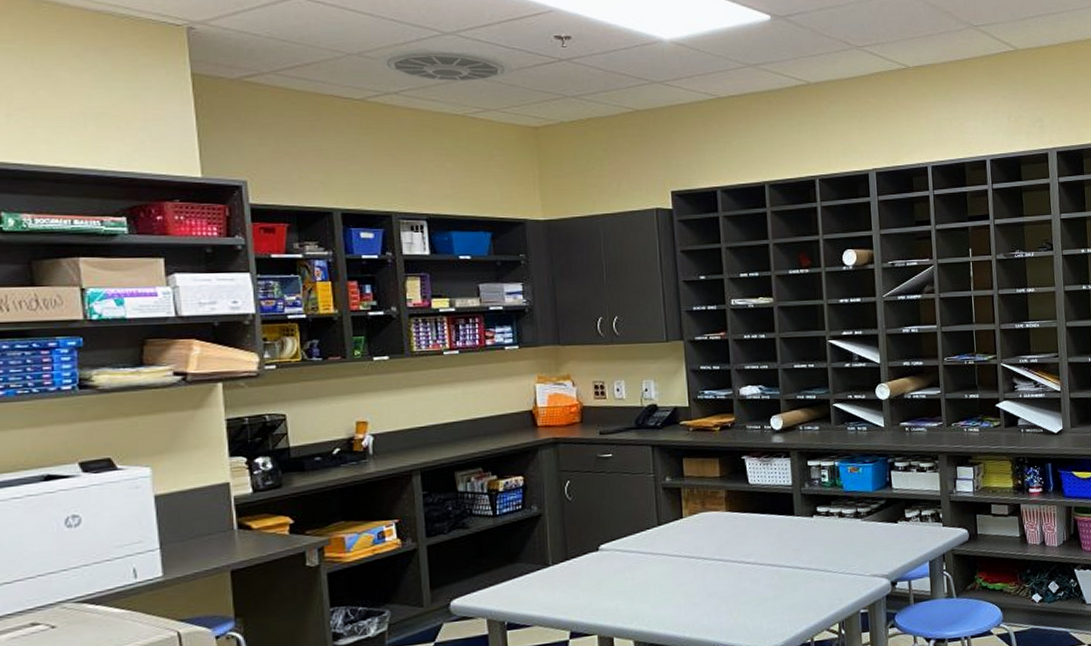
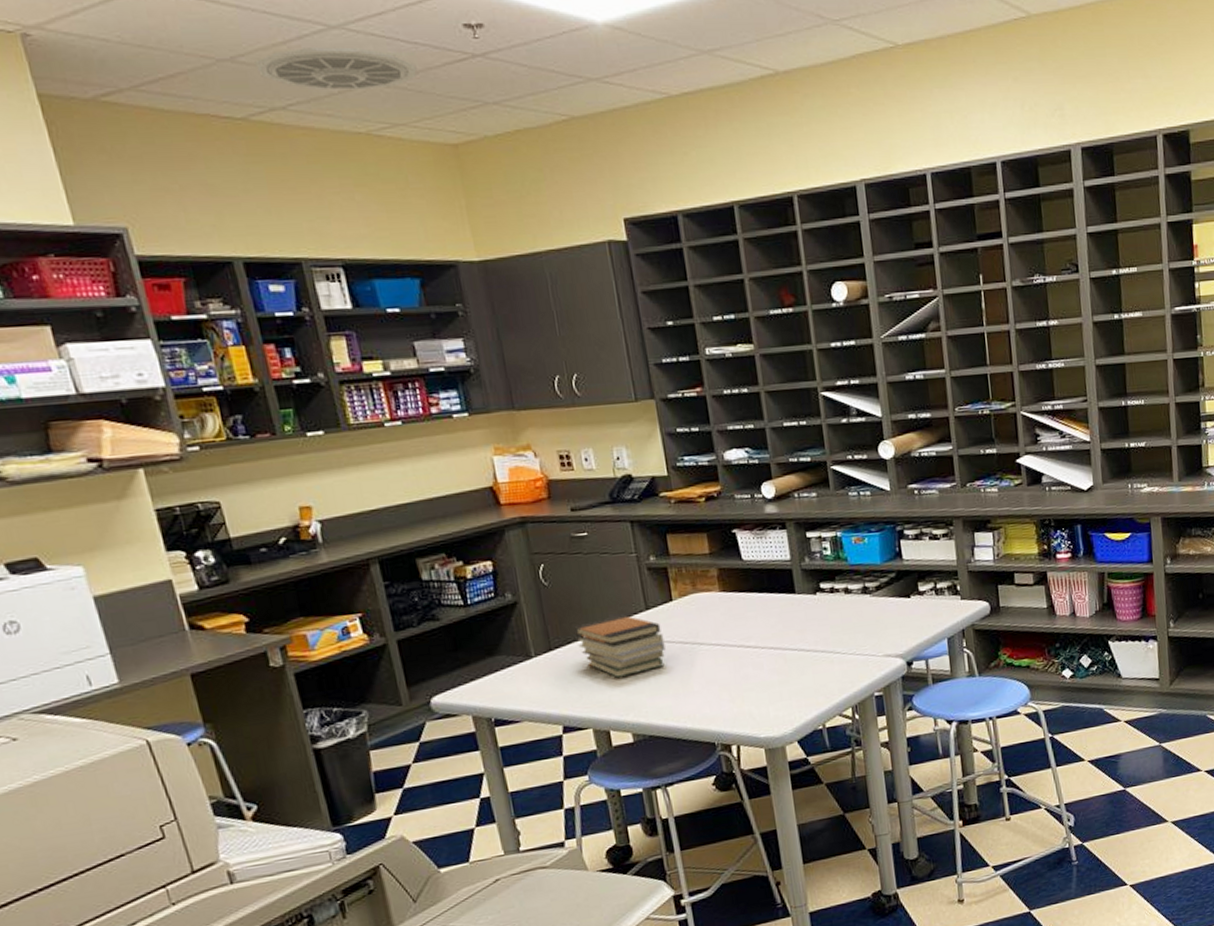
book stack: none [590,529,672,588] -> present [573,614,665,679]

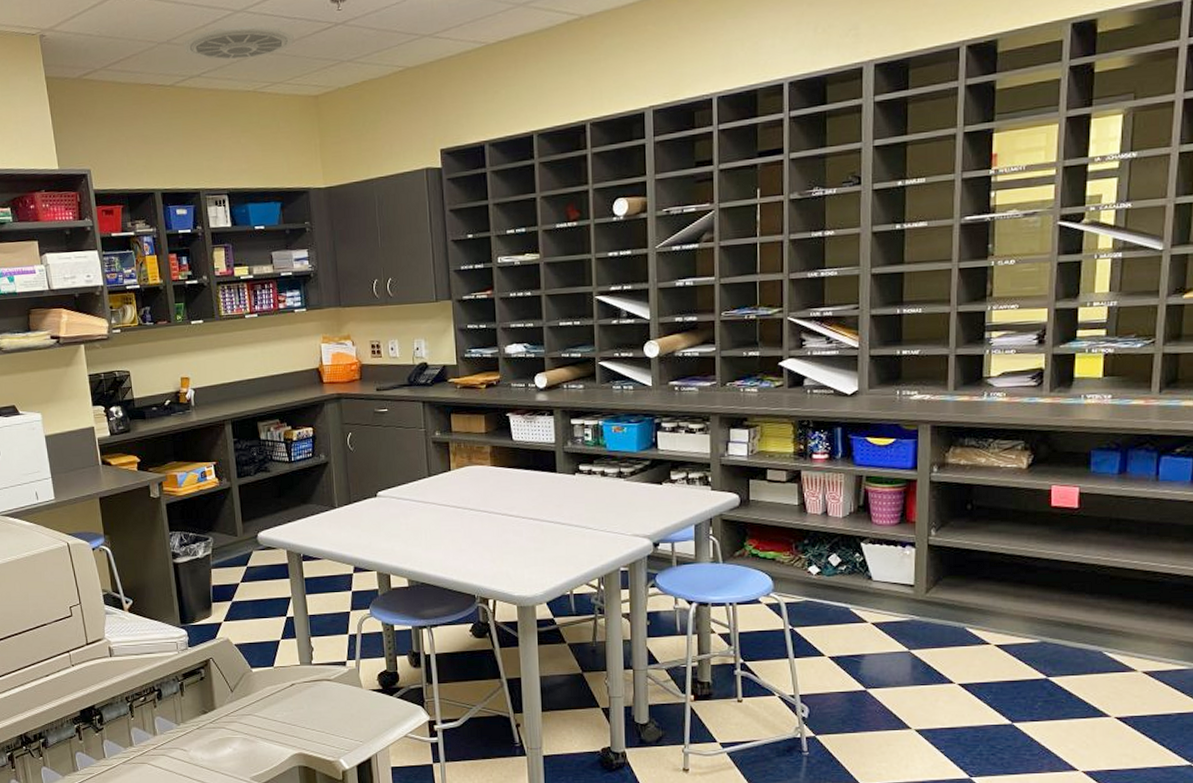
book stack: present [573,614,665,679] -> none [370,479,441,532]

